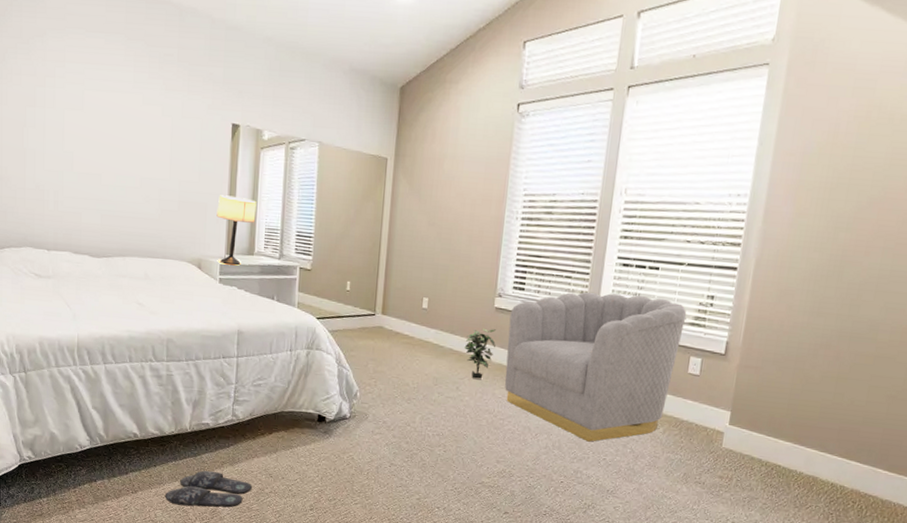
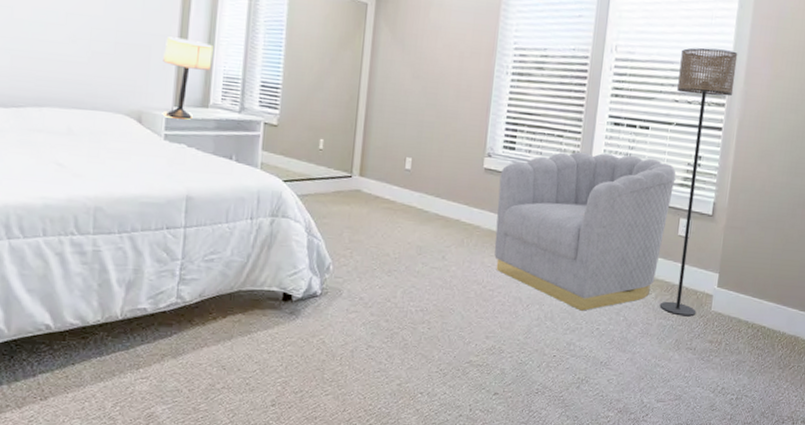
slippers: present [166,471,252,507] -> none [86,366,200,412]
potted plant: present [464,328,497,379] -> none [451,191,486,247]
floor lamp: none [667,187,757,452] -> present [659,48,738,317]

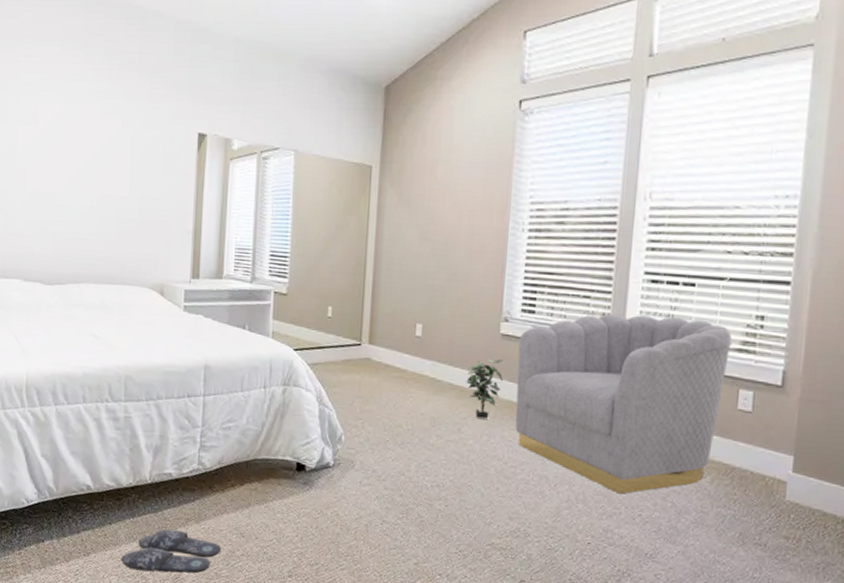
slippers: none [86,366,200,412] -> present [122,529,221,573]
table lamp: present [163,37,213,120] -> none [181,212,225,291]
potted plant: none [451,191,486,247] -> present [466,358,504,419]
floor lamp: present [659,48,738,317] -> none [717,188,809,506]

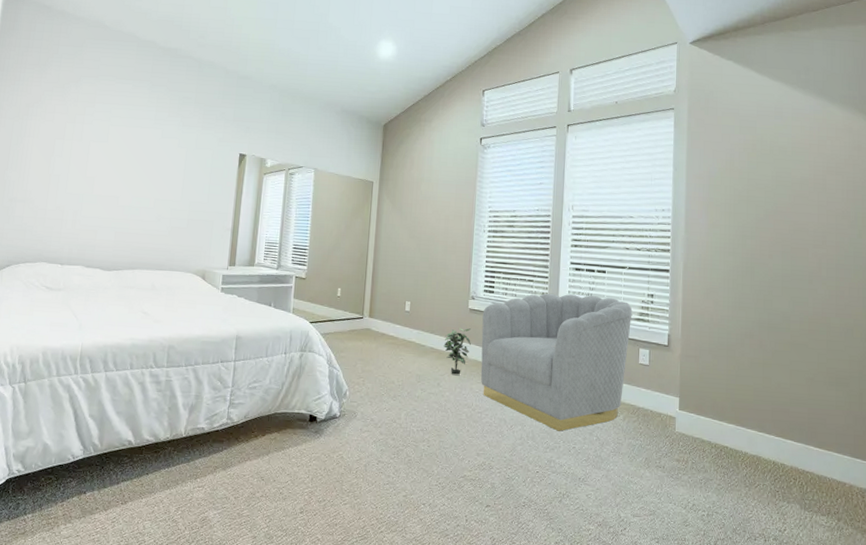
slippers: present [122,529,221,573] -> none [156,477,243,515]

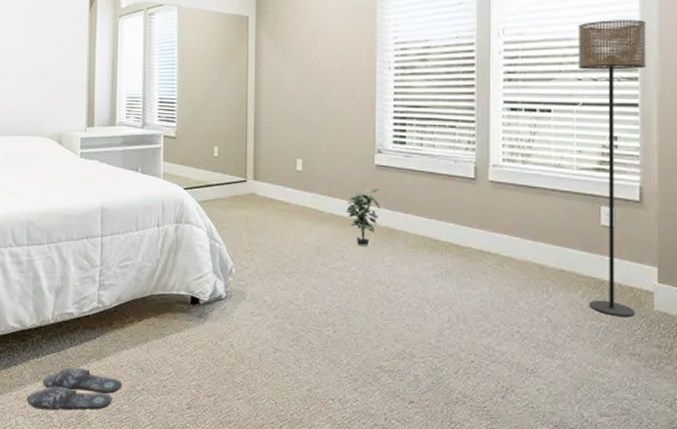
slippers: none [156,477,243,515] -> present [27,368,122,410]
armchair: present [480,293,633,431] -> none [393,141,590,312]
floor lamp: none [627,204,677,437] -> present [579,20,647,317]

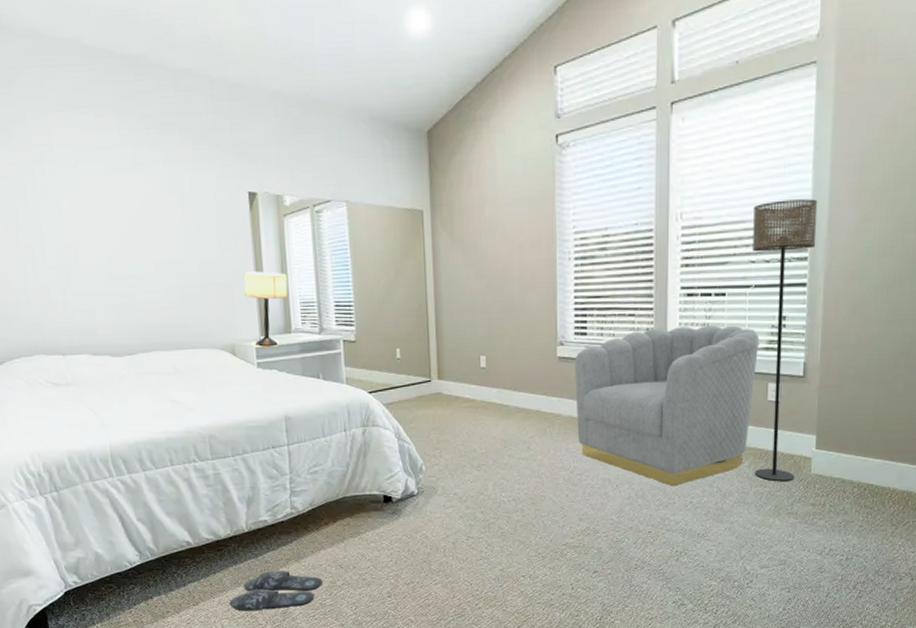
table lamp: none [76,66,117,138] -> present [244,271,288,347]
potted plant: present [346,188,380,246] -> none [530,380,563,435]
armchair: none [393,141,590,312] -> present [575,324,760,486]

